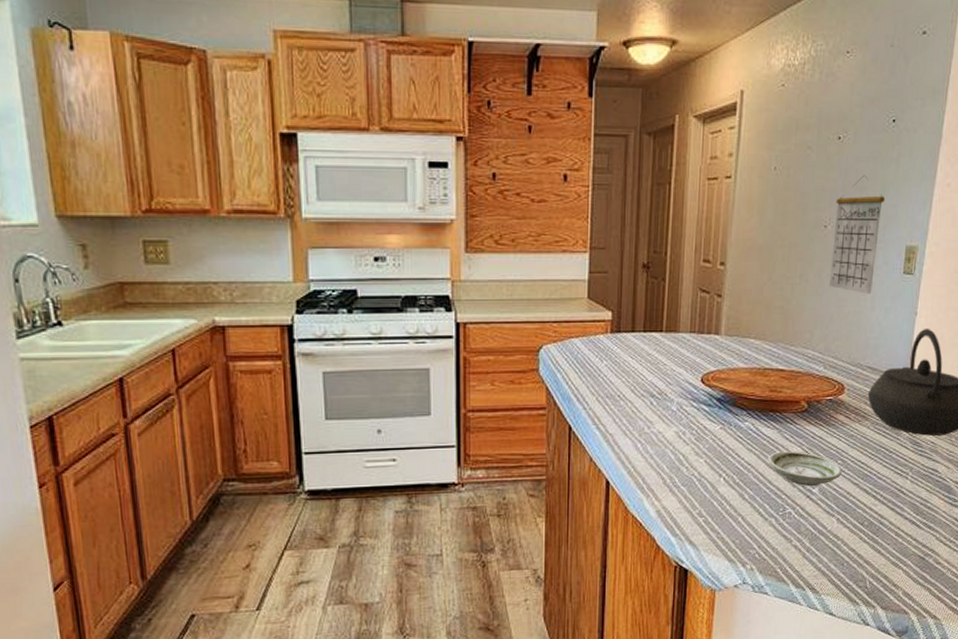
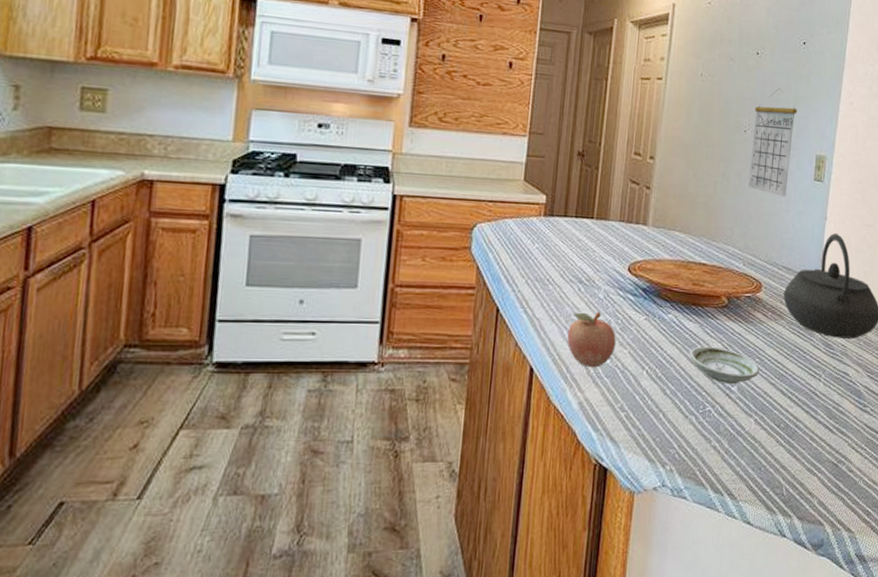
fruit: none [641,423,692,478] -> present [567,311,616,368]

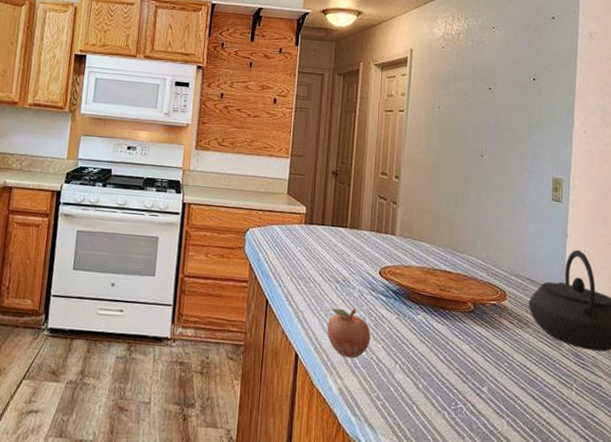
saucer: present [689,346,760,385] -> none [439,346,509,386]
calendar: present [748,88,797,198] -> none [487,118,531,215]

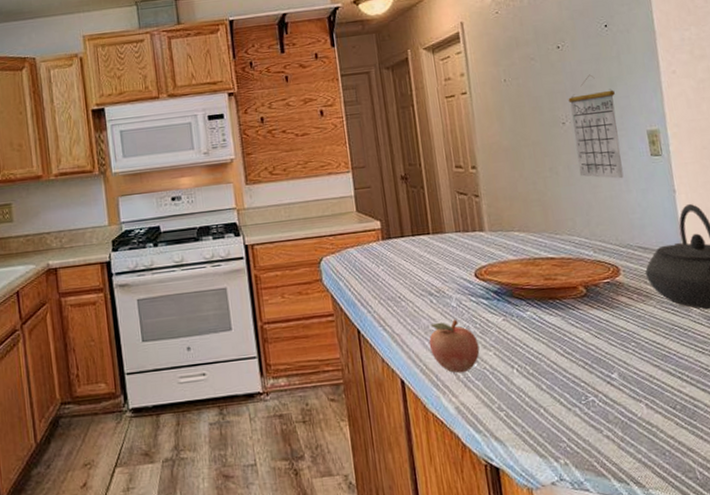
calendar: none [487,118,531,215] -> present [568,74,624,179]

